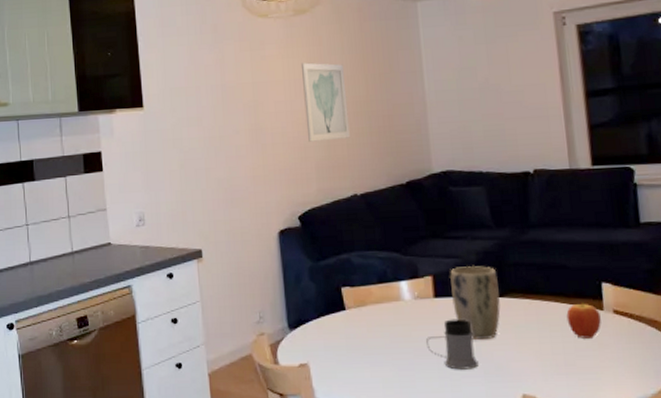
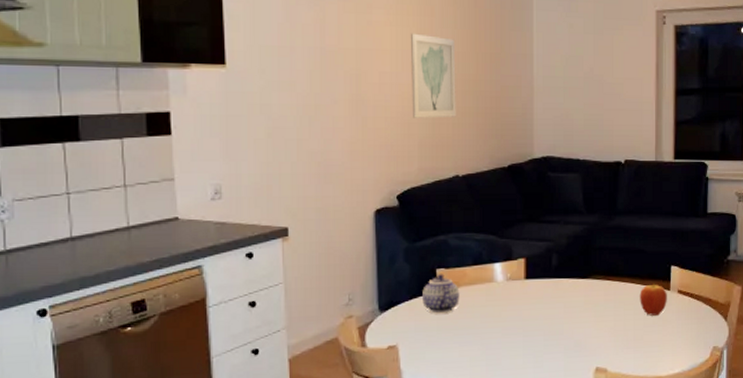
teapot: none [329,292,367,333] -> present [422,274,460,314]
mug: present [426,319,479,370] -> none [515,299,560,347]
plant pot: present [449,265,501,339] -> none [540,248,584,318]

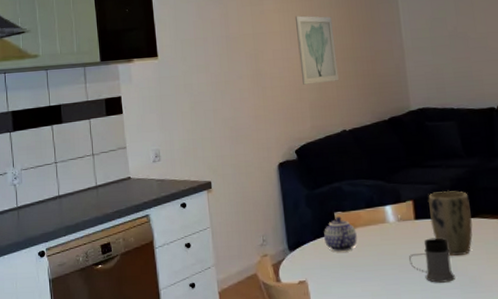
mug: none [515,299,560,347] -> present [409,237,455,283]
plant pot: none [540,248,584,318] -> present [427,190,473,256]

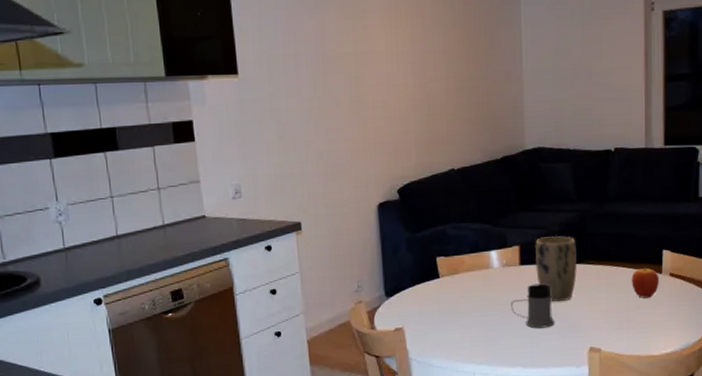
wall art: present [295,15,339,85] -> none [405,34,450,116]
teapot: present [324,216,357,252] -> none [424,262,459,299]

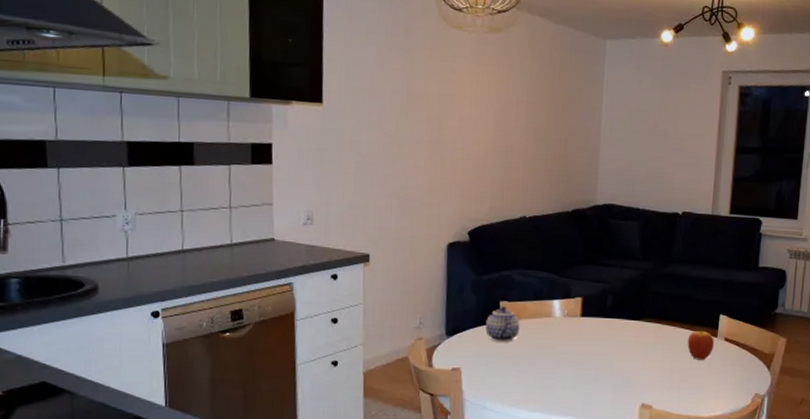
teapot: none [424,262,459,299] -> present [485,306,520,342]
mug: present [511,283,555,329] -> none [568,336,610,381]
plant pot: present [534,235,577,302] -> none [595,290,637,356]

